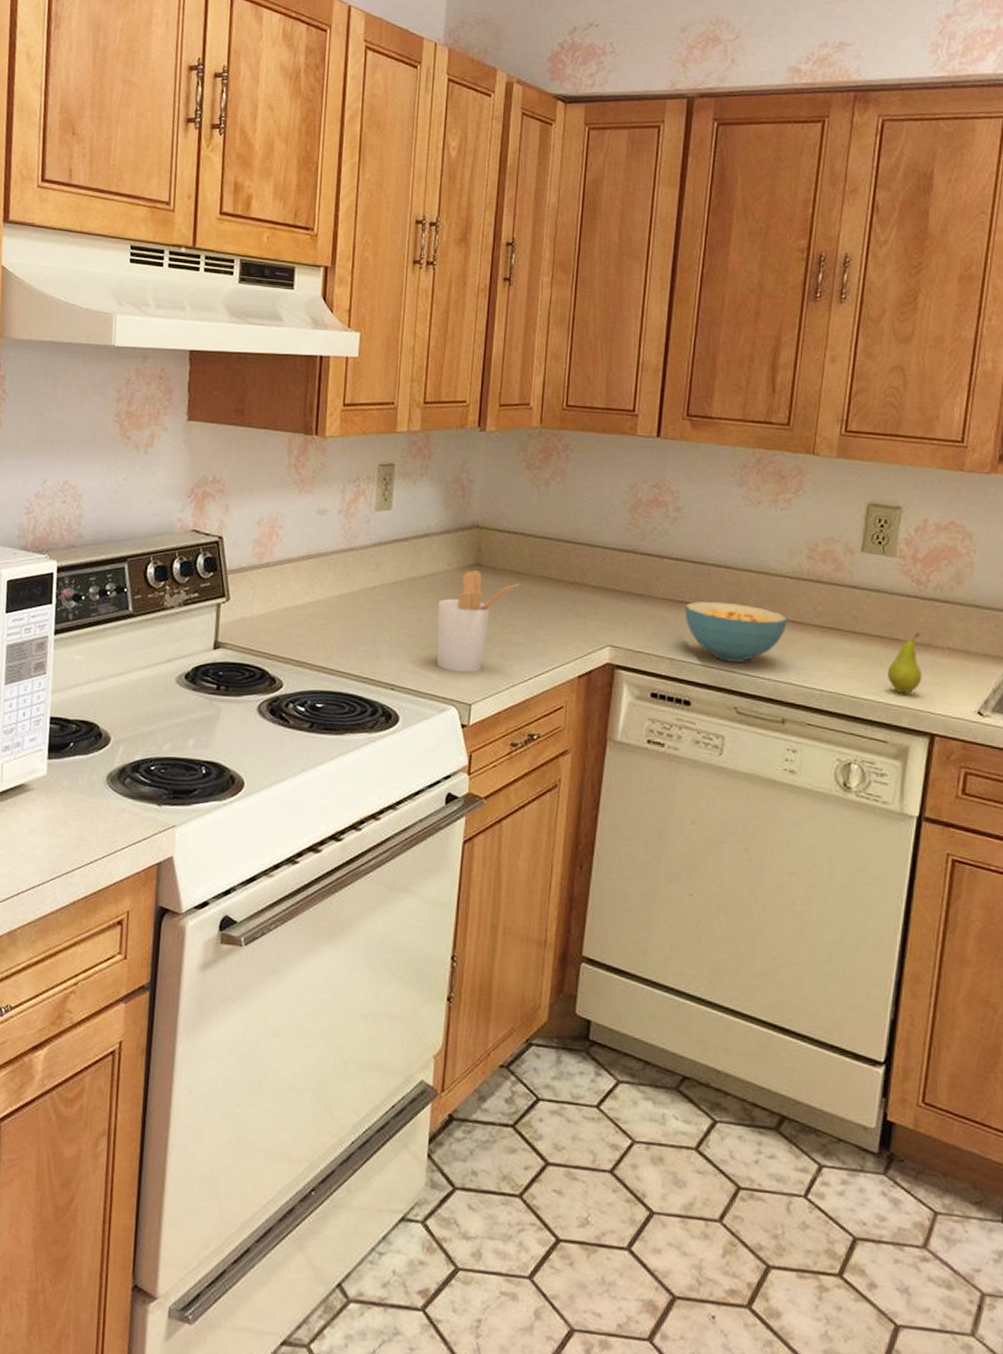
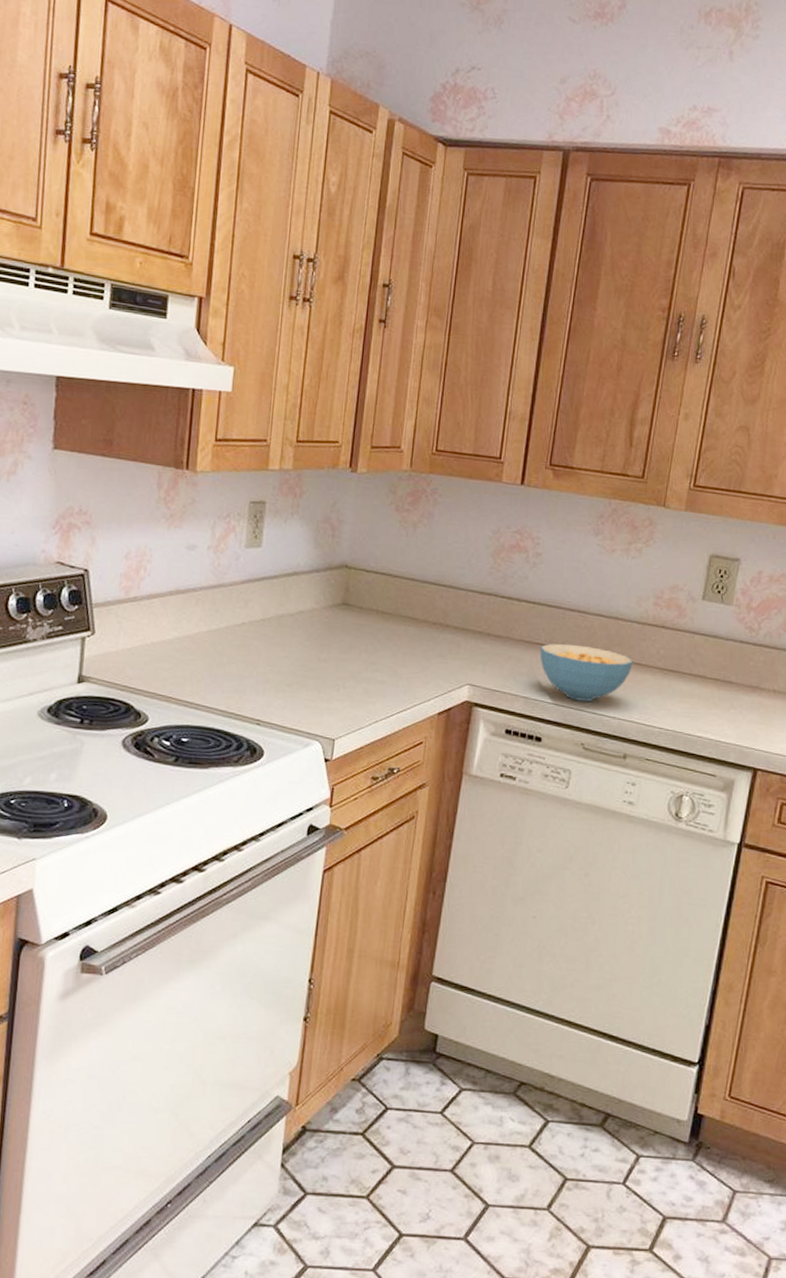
utensil holder: present [436,570,520,673] -> none [302,609,385,709]
fruit: present [887,632,922,694] -> none [719,675,750,732]

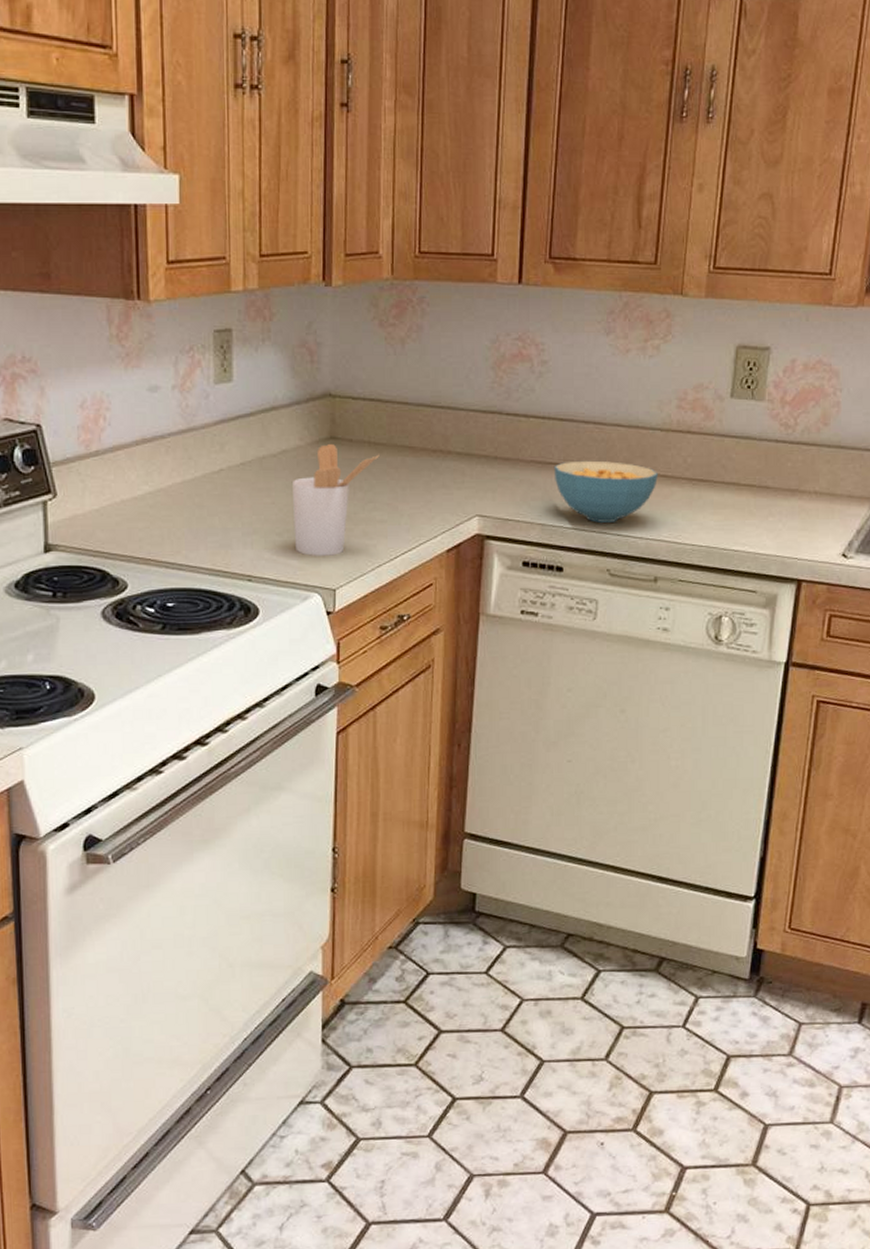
utensil holder: none [302,609,385,709] -> present [293,444,379,556]

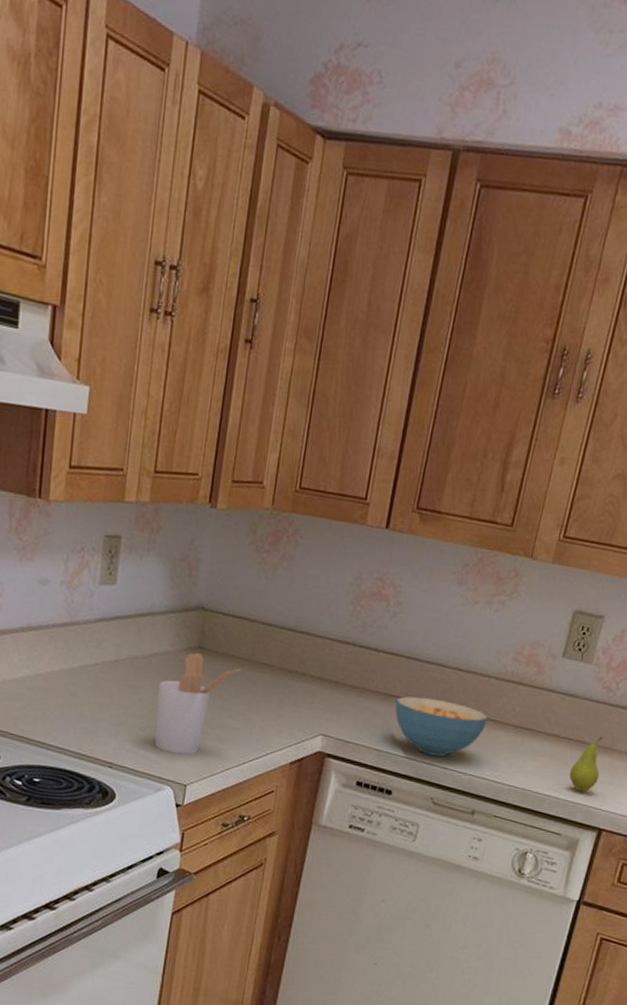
fruit: none [756,478,790,542] -> present [569,736,603,792]

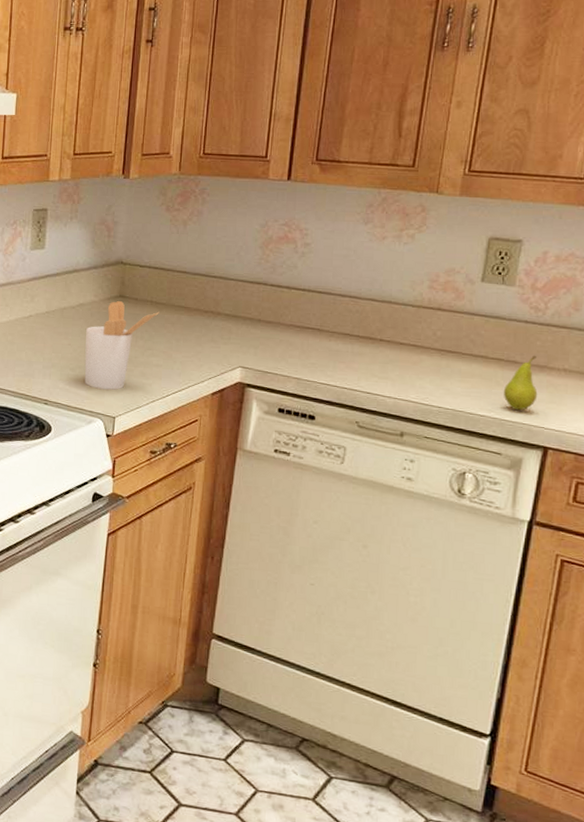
cereal bowl: present [395,696,489,757] -> none [311,327,409,382]

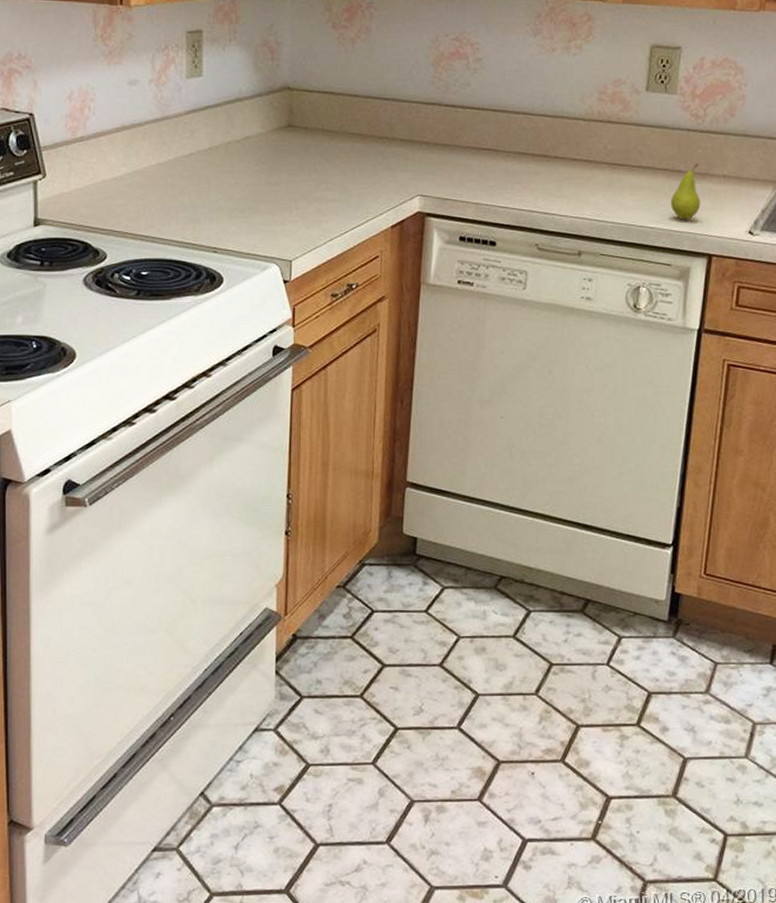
utensil holder: present [84,301,159,390] -> none [255,132,332,231]

